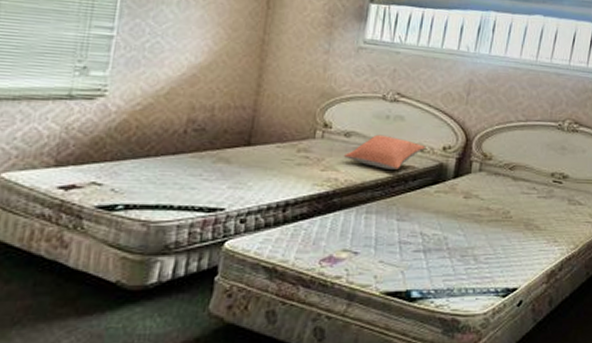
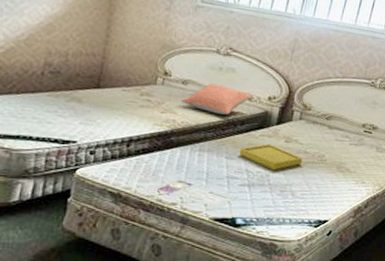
serving tray: none [412,201,485,233] -> present [239,144,303,171]

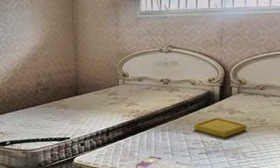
pillow: present [180,83,254,116] -> none [139,76,197,101]

